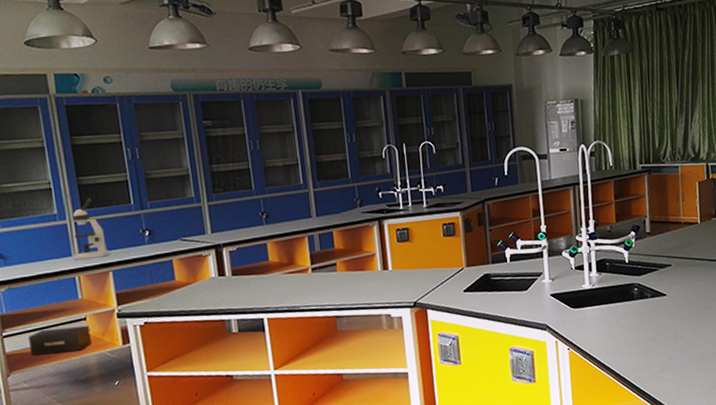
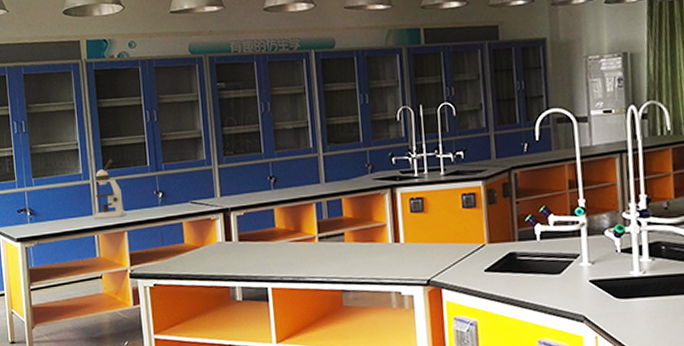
box: present [29,325,92,356] -> none [52,283,106,311]

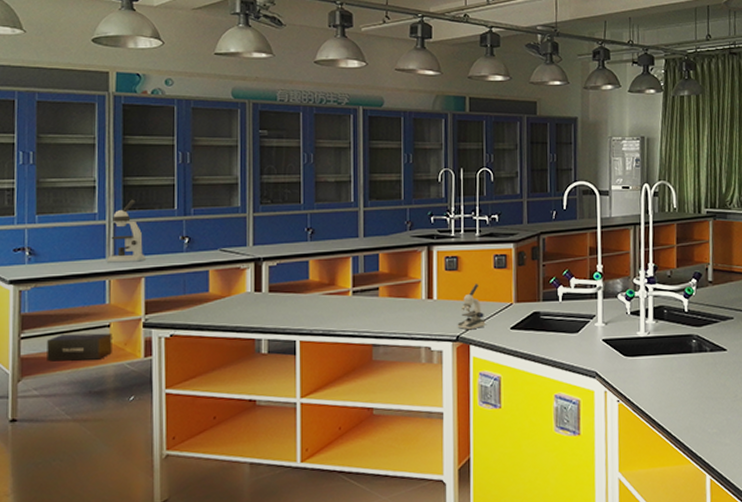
box: none [52,283,106,311] -> present [47,333,112,362]
microscope: none [427,225,457,274] -> present [457,284,486,330]

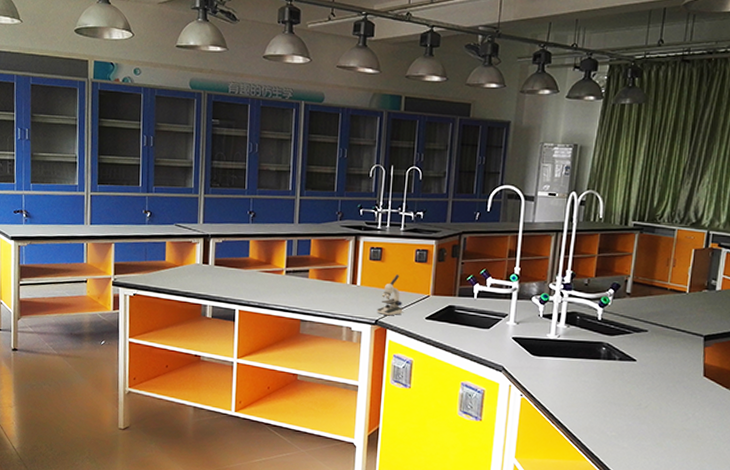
box: present [47,333,112,362] -> none [39,285,89,308]
microscope: present [107,199,145,264] -> none [85,175,115,231]

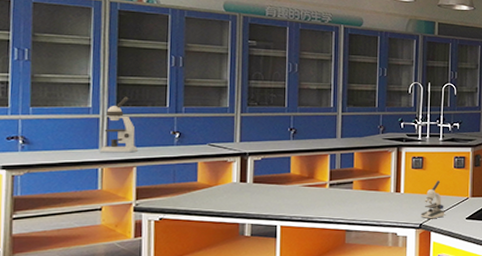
microscope: none [85,175,115,231] -> present [100,96,137,154]

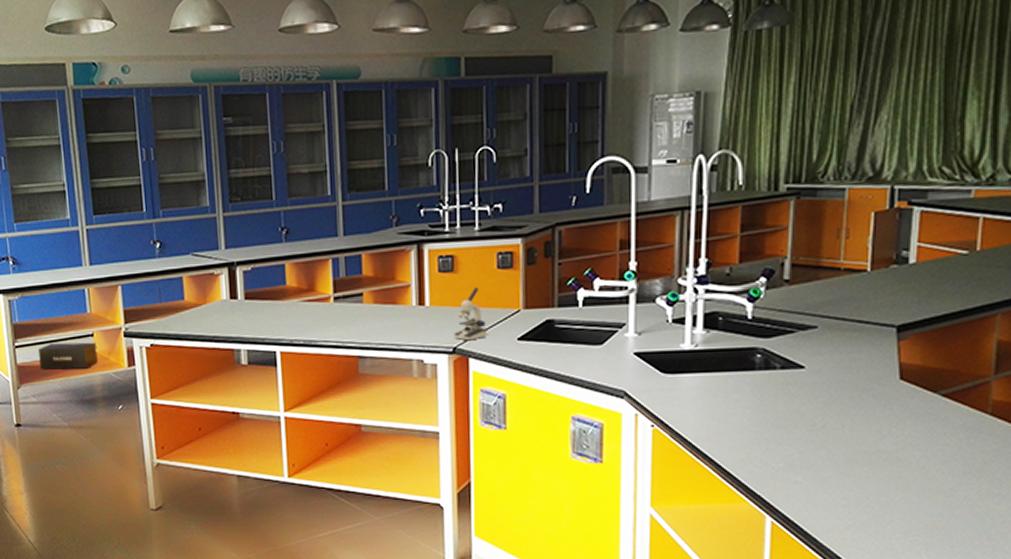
box: none [38,215,104,241] -> present [39,342,98,370]
microscope: present [100,96,137,154] -> none [84,203,120,272]

